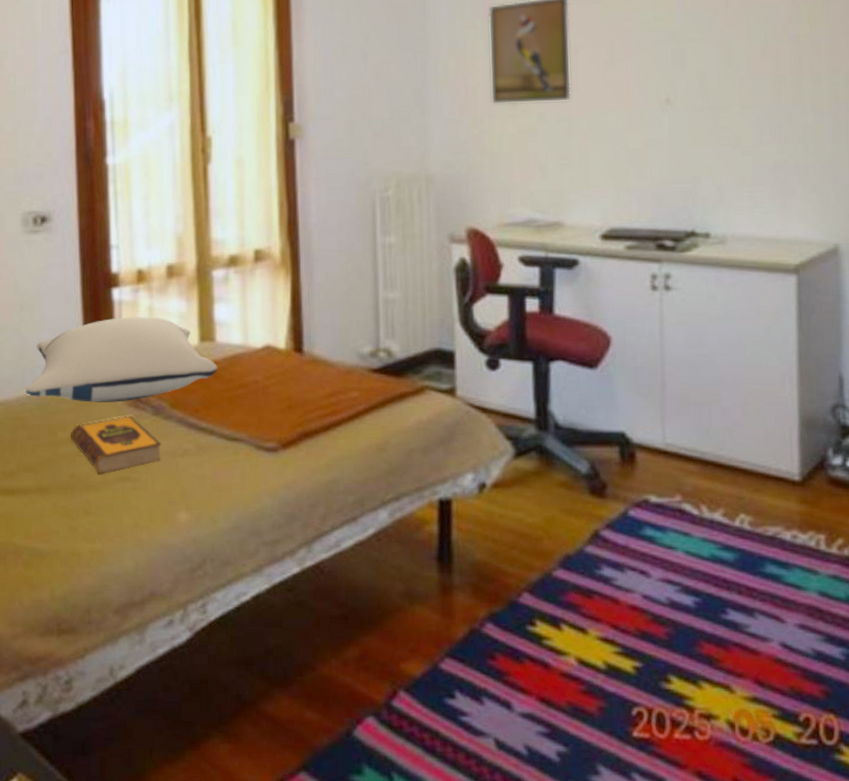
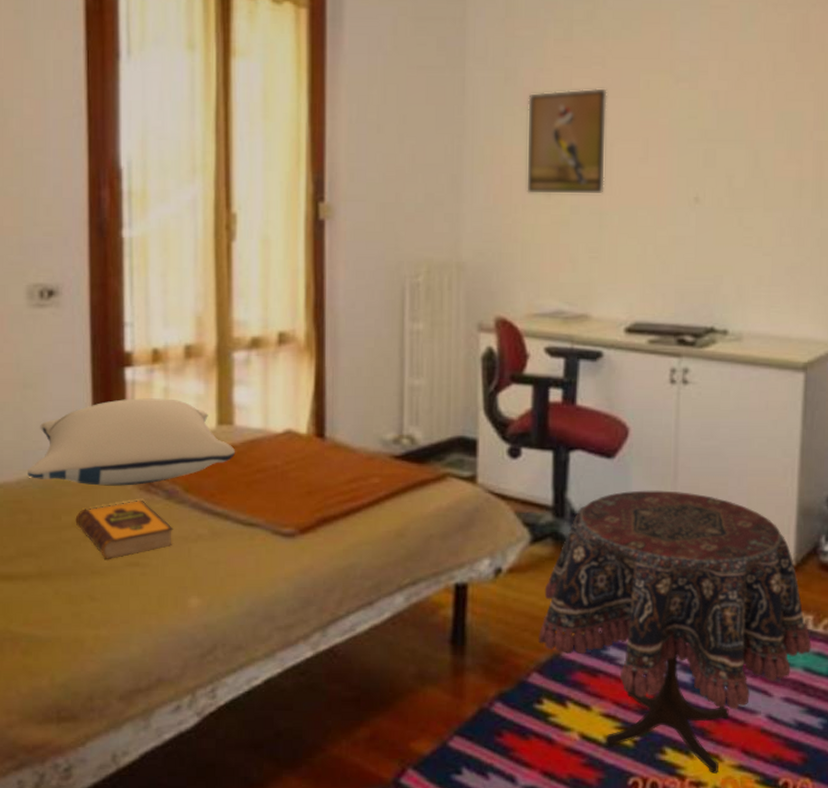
side table: none [528,401,826,707] -> present [539,490,812,775]

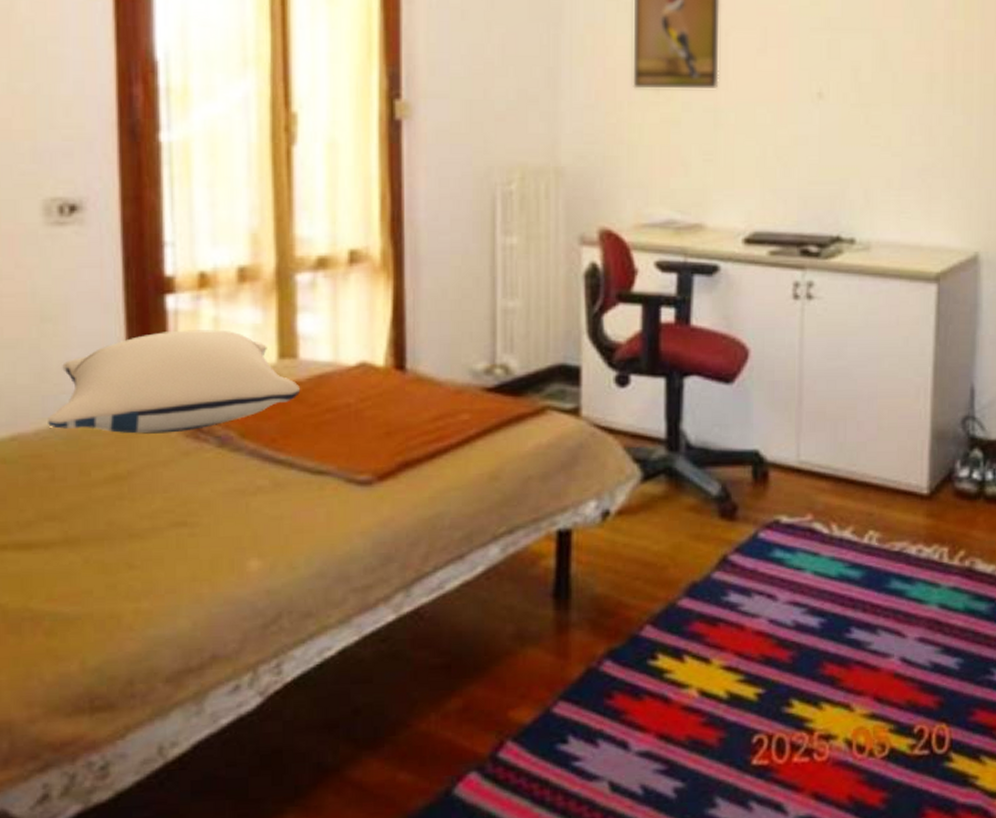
hardback book: present [75,499,174,559] -> none [108,448,228,520]
side table: present [539,490,812,775] -> none [652,417,947,726]

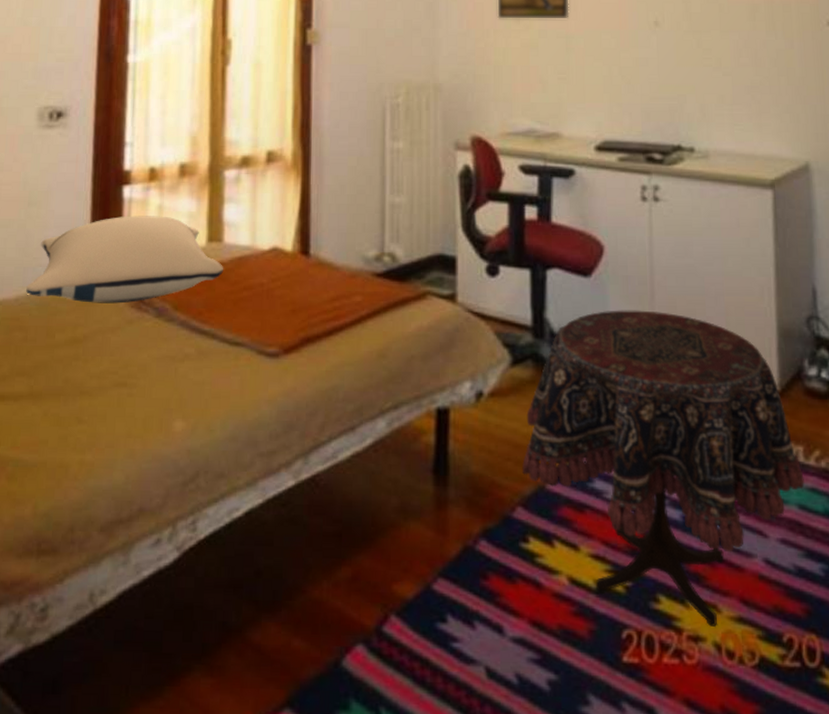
side table: none [652,417,947,726] -> present [522,310,805,628]

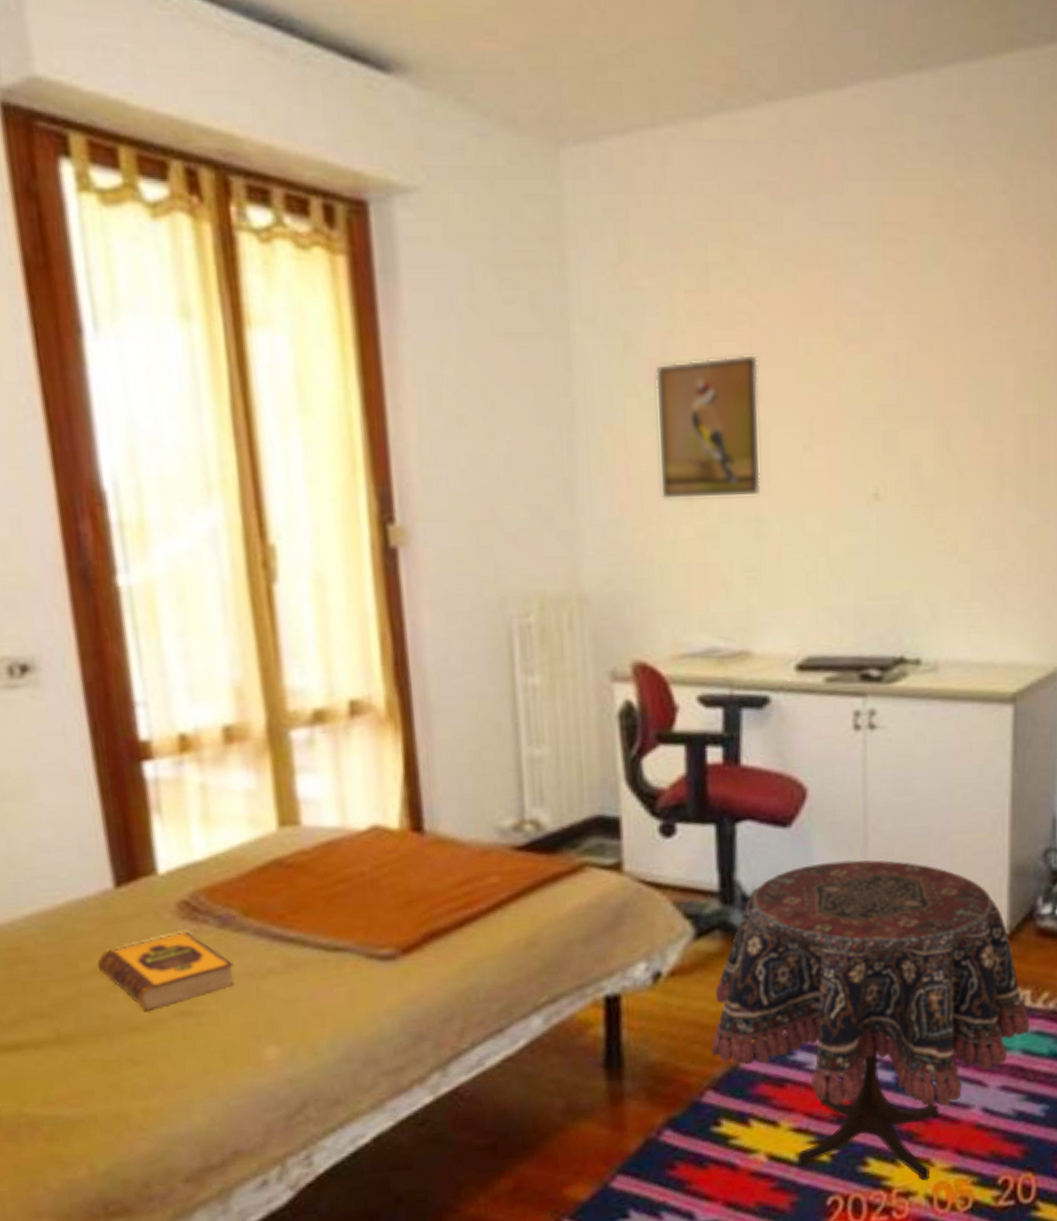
pillow: present [26,215,223,304] -> none [22,798,306,919]
hardback book: none [68,317,162,379] -> present [97,931,234,1011]

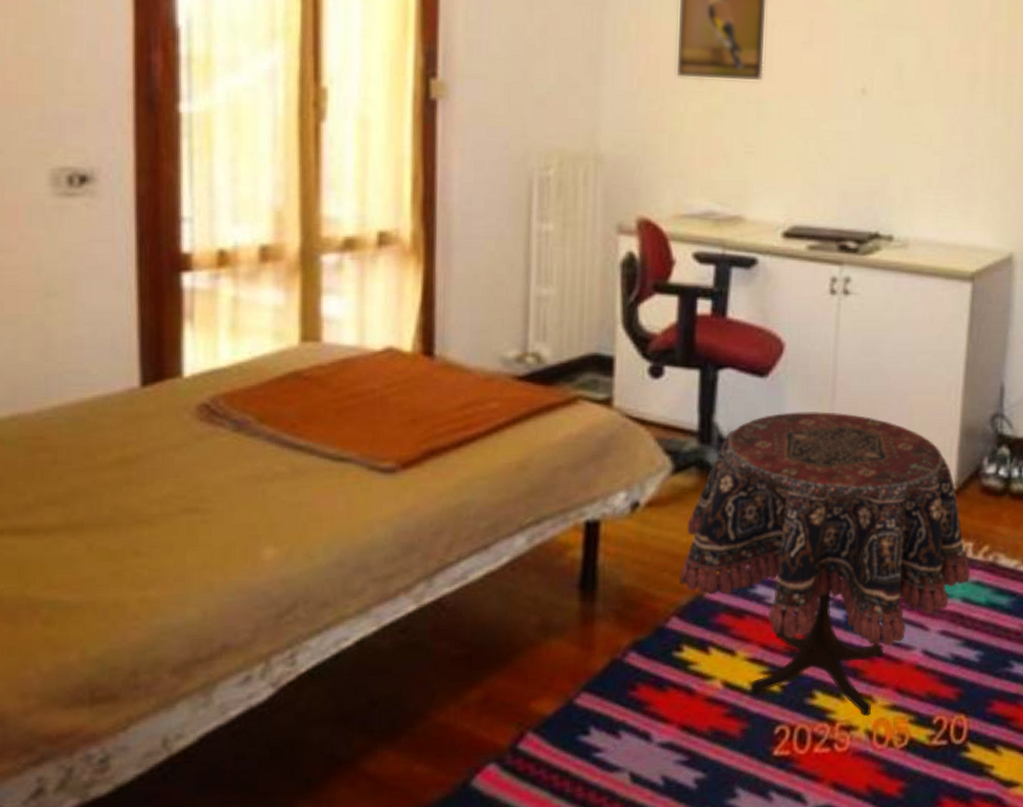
hardback book: present [97,931,234,1011] -> none [115,432,244,505]

